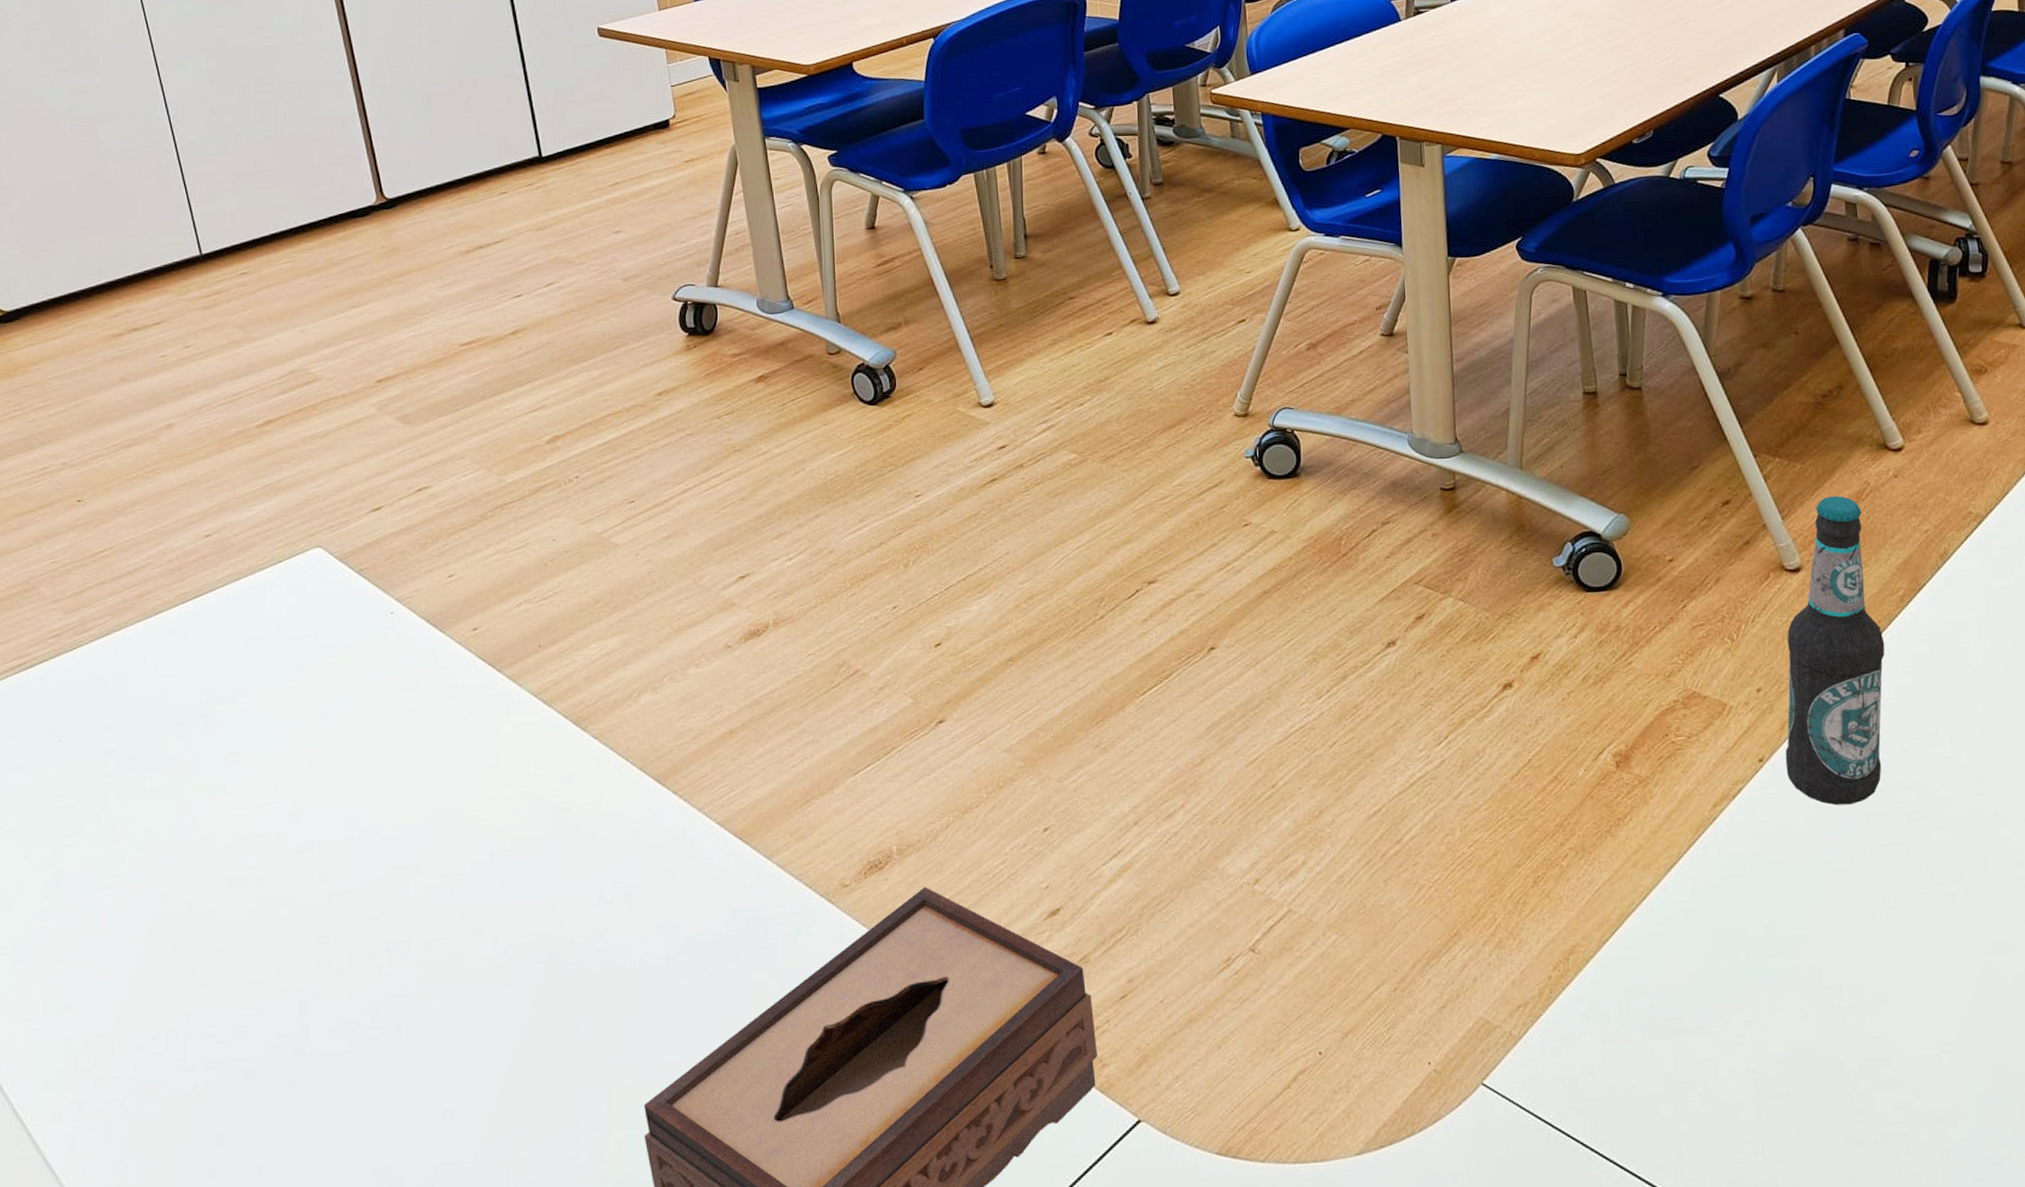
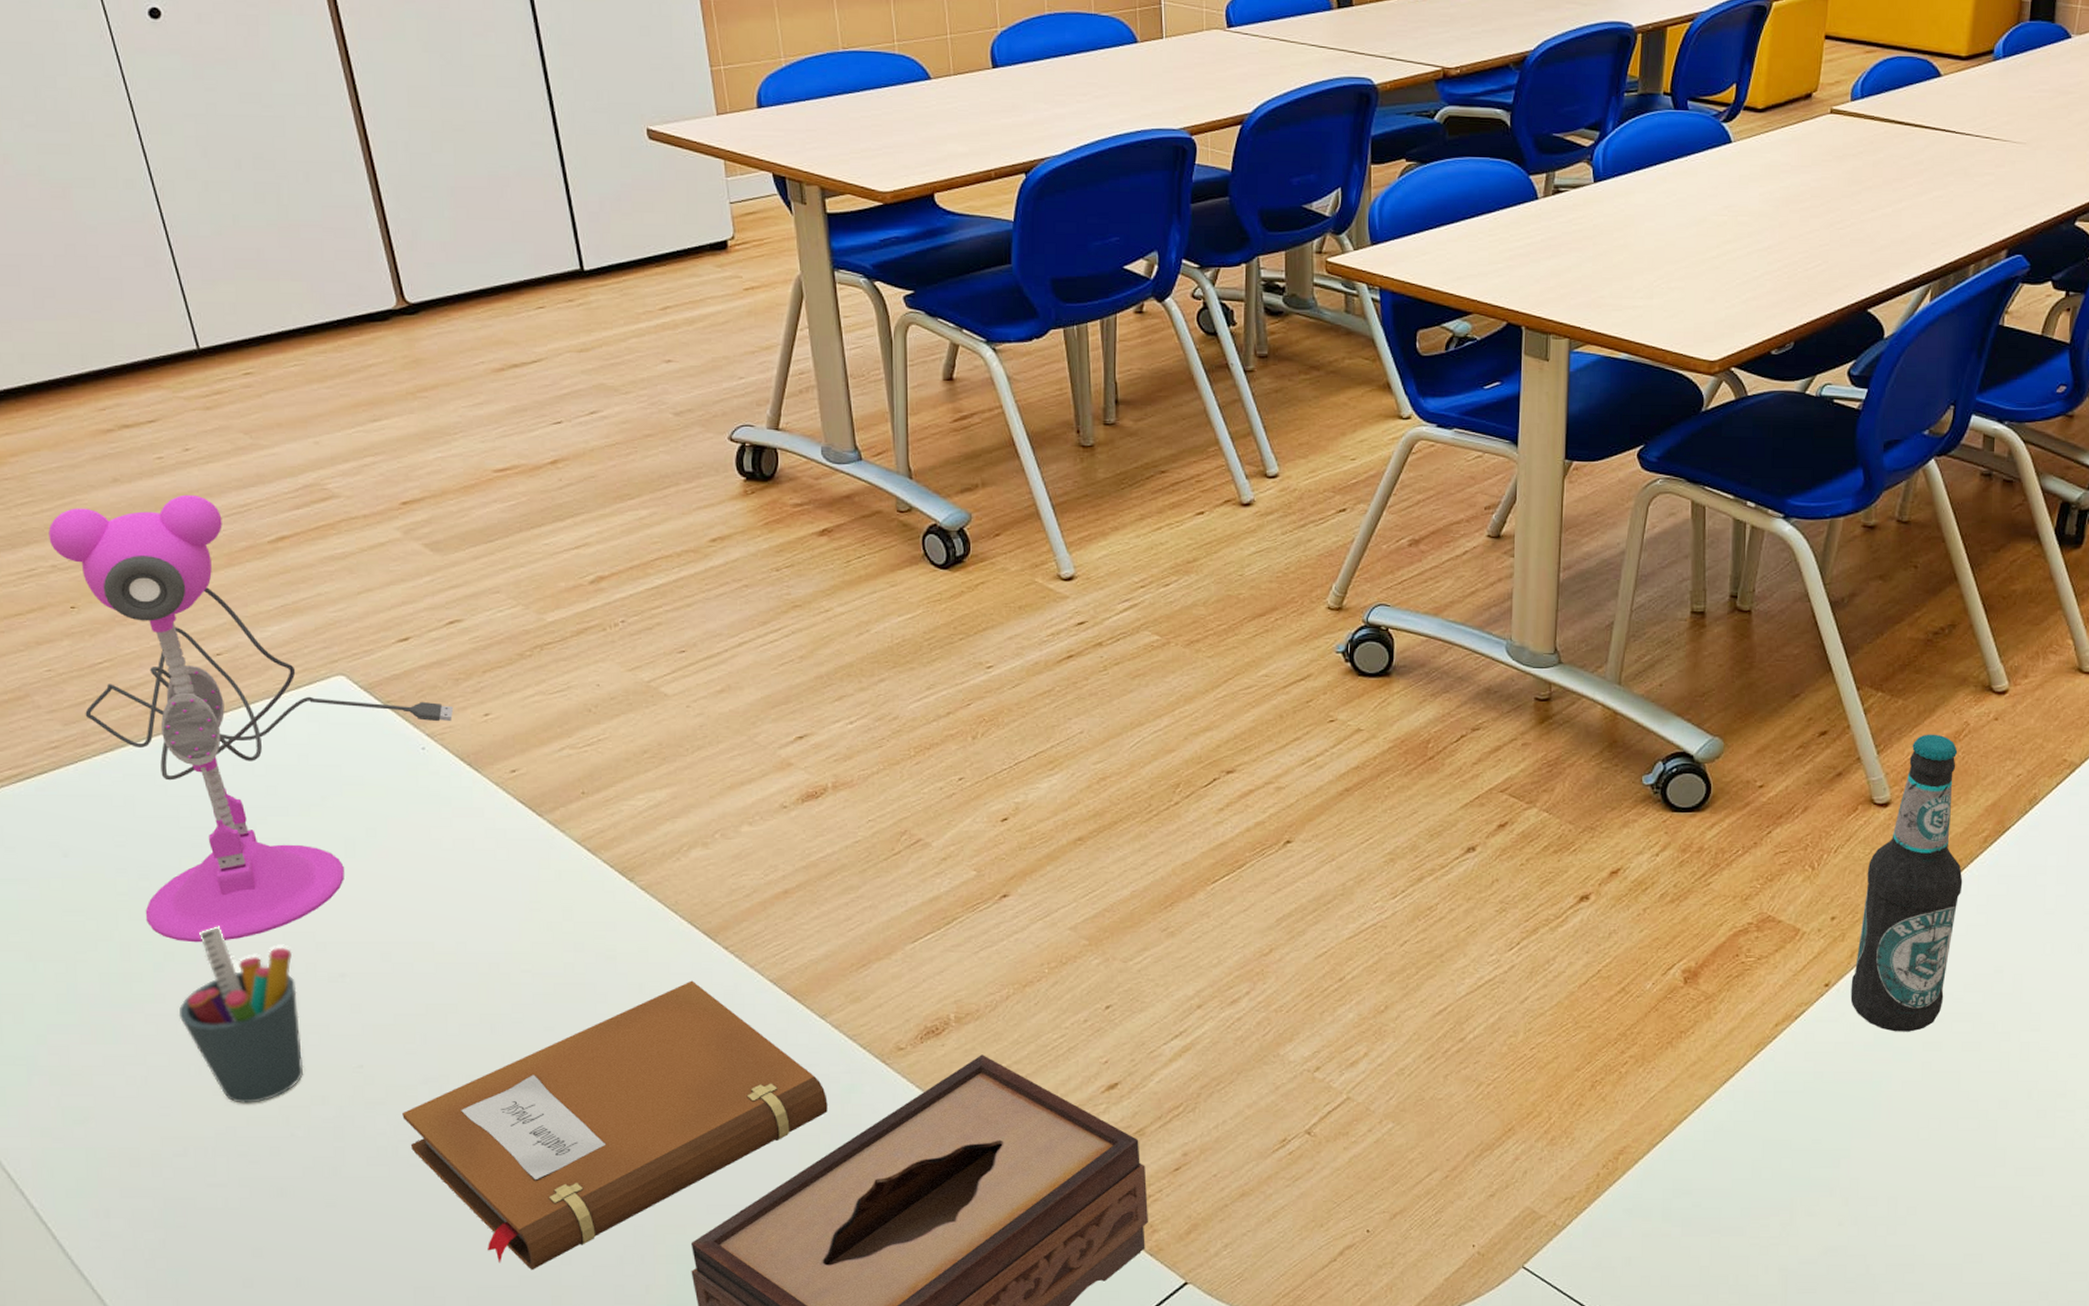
desk lamp: none [61,387,421,820] -> present [48,494,454,943]
pen holder: none [157,801,273,982] -> present [178,926,304,1103]
notebook: none [365,828,776,1144] -> present [402,980,828,1271]

